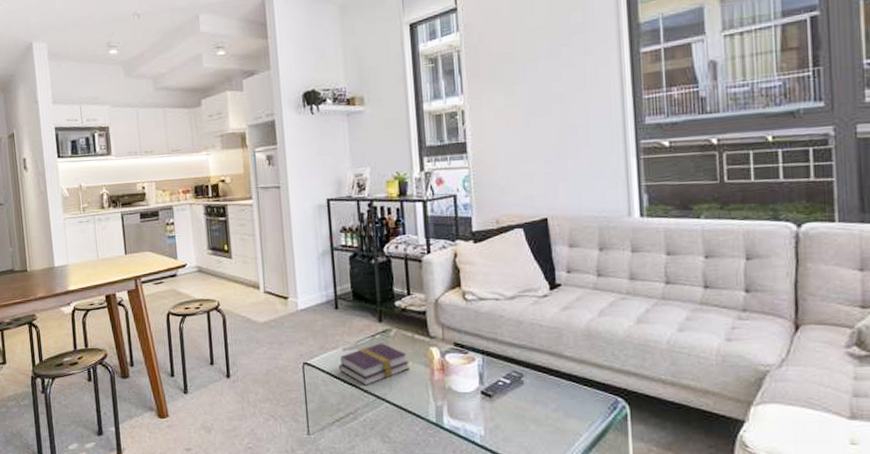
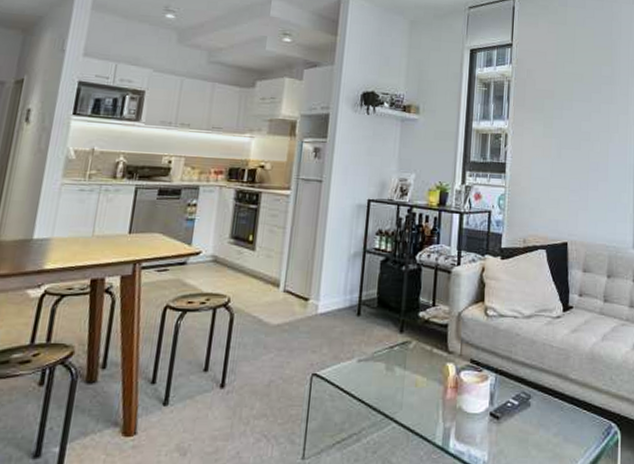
book: present [338,343,411,386] -> none [350,356,425,403]

